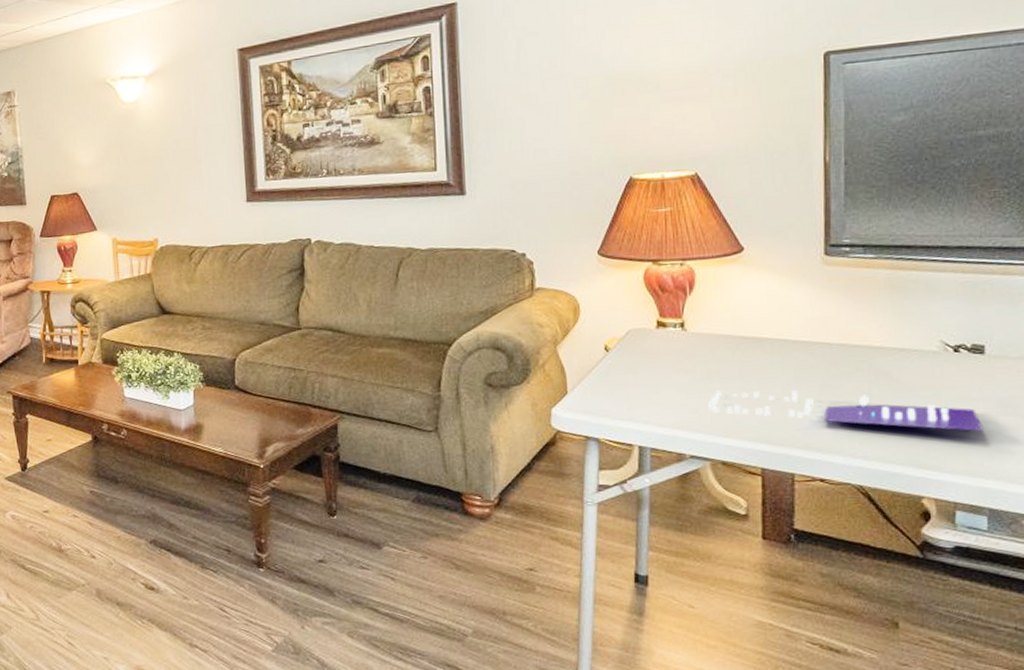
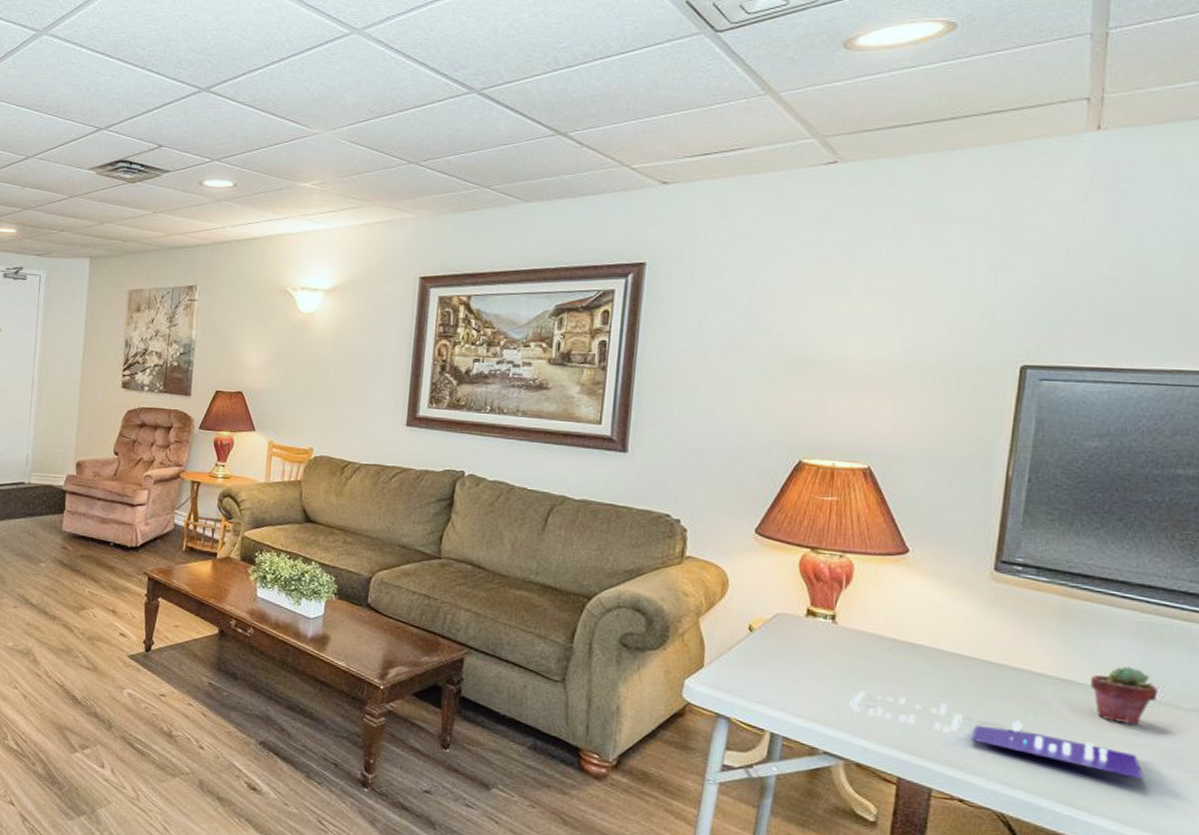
potted succulent: none [925,326,986,382] -> present [1091,666,1158,725]

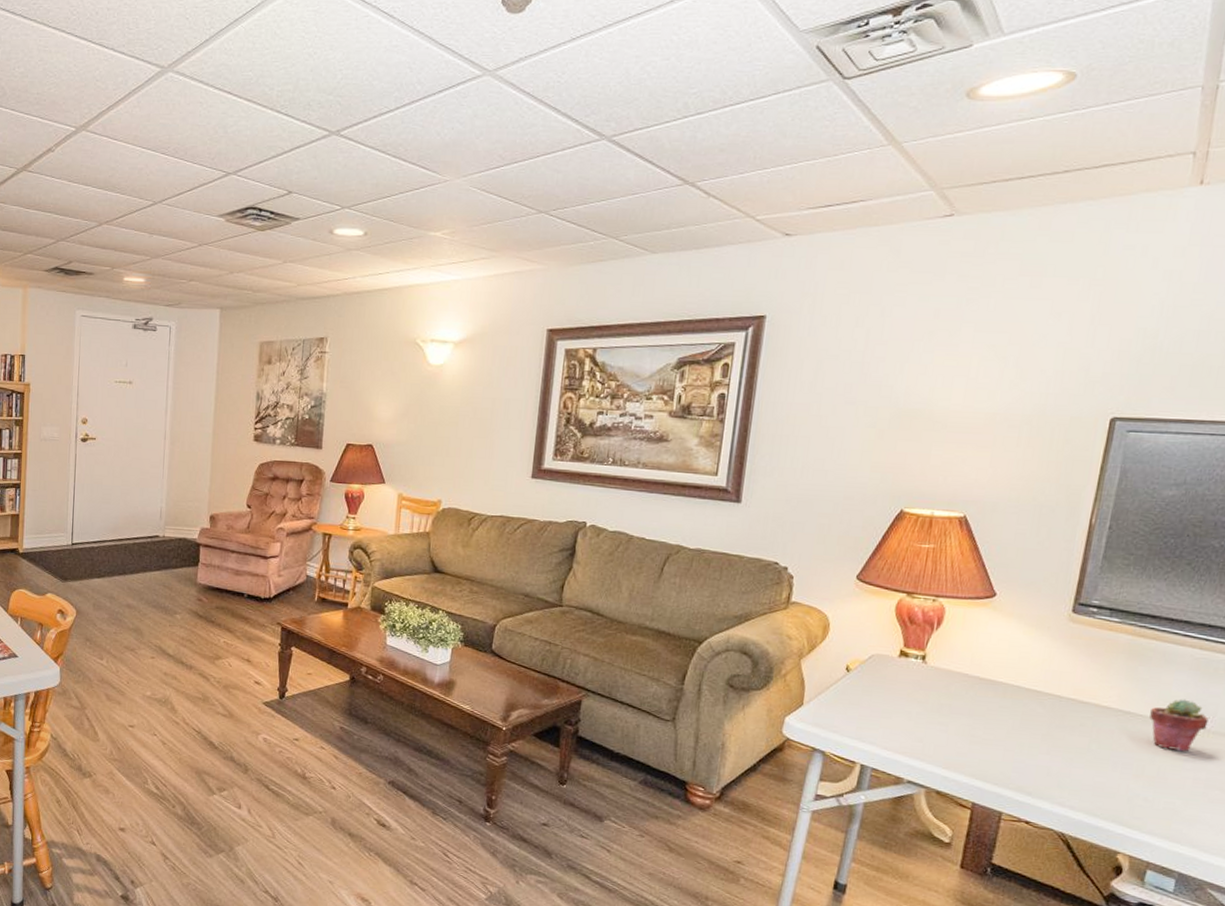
board game: present [849,690,1144,780] -> none [933,724,1189,801]

